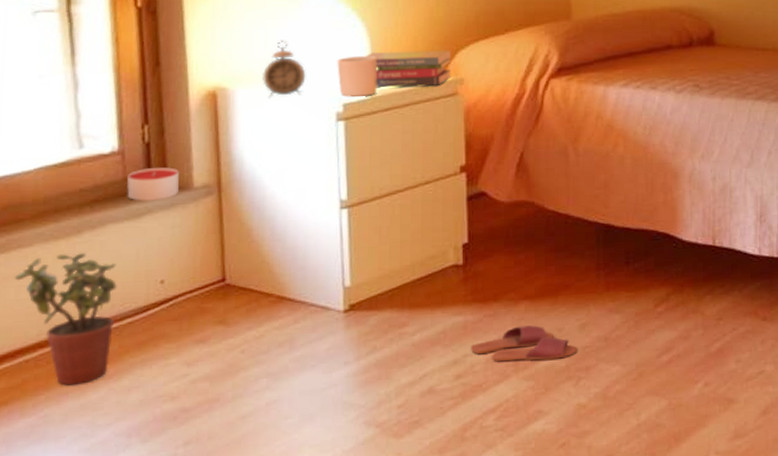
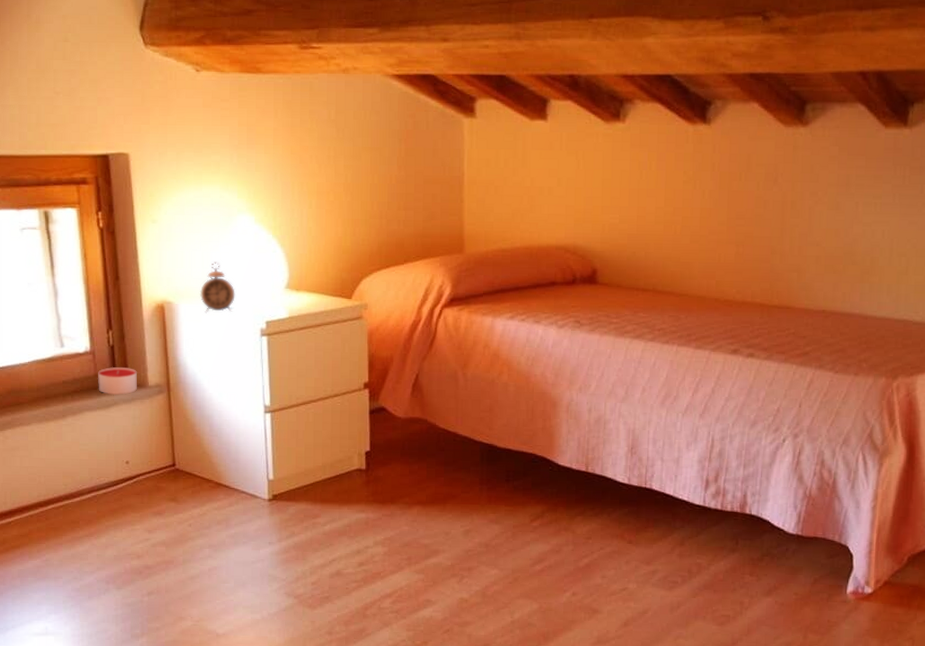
potted plant: present [14,252,117,386] -> none [19,433,94,538]
mug: present [337,55,378,98] -> none [261,278,295,316]
books: present [366,50,452,87] -> none [285,276,357,309]
slippers: present [471,325,578,362] -> none [372,527,462,558]

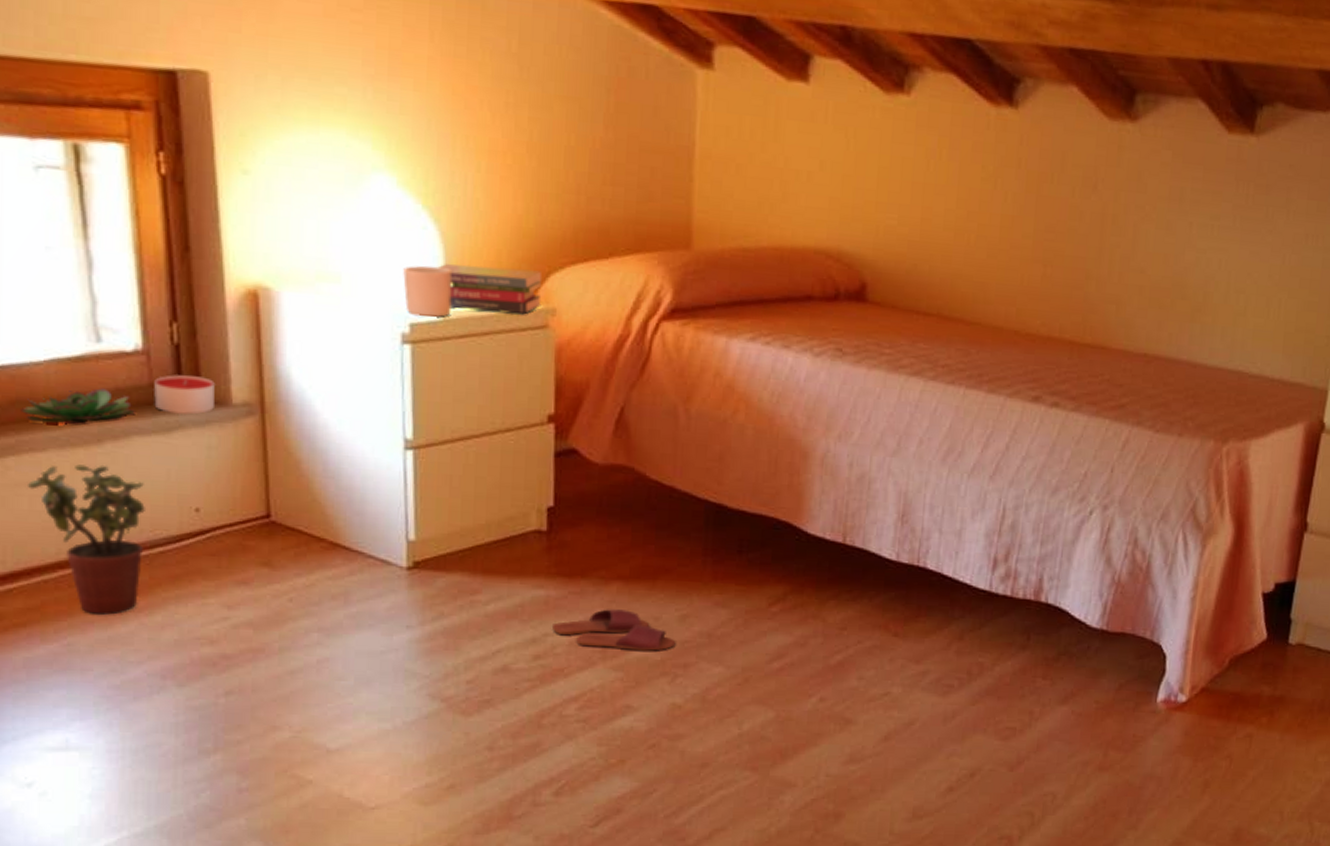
succulent plant: none [14,379,87,406] -> present [20,388,137,426]
potted plant: none [19,433,94,538] -> present [26,464,145,614]
alarm clock: present [199,262,235,313] -> none [312,235,366,307]
mug: none [261,278,295,316] -> present [403,265,453,318]
books: none [285,276,357,309] -> present [439,264,543,314]
slippers: none [372,527,462,558] -> present [553,609,676,651]

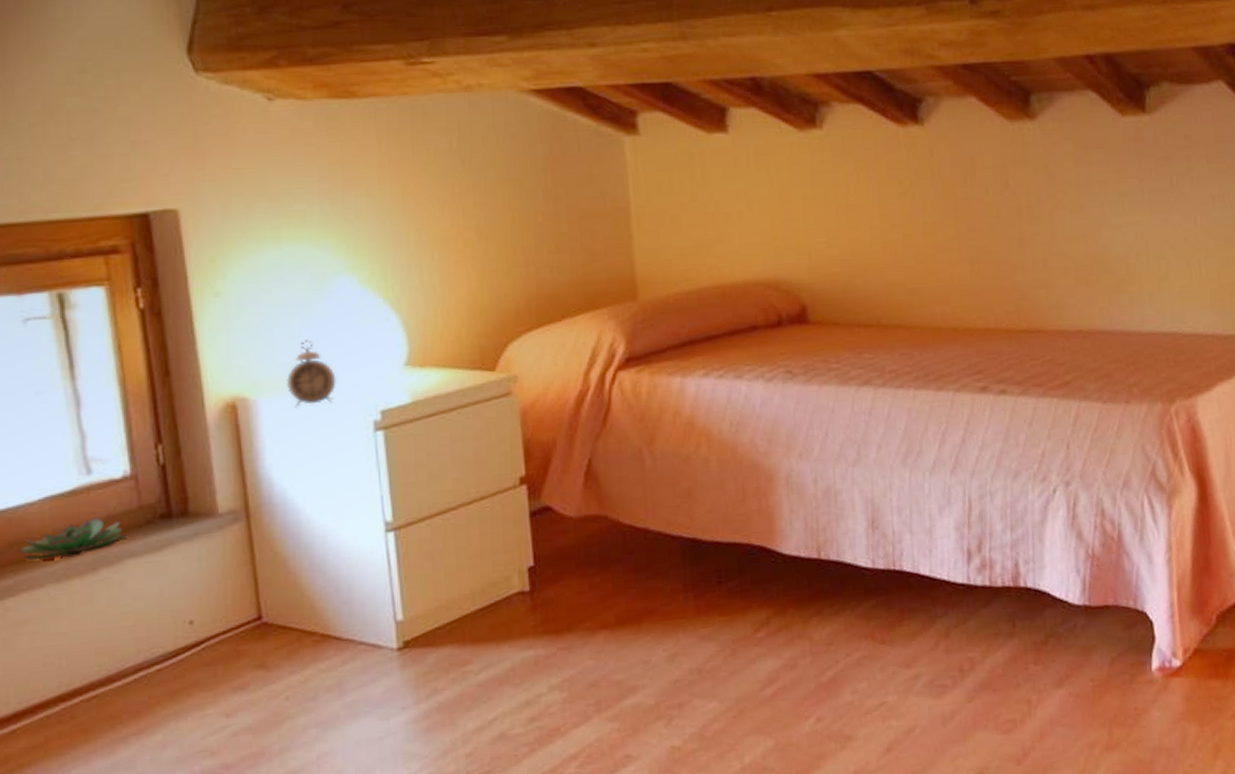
potted plant: present [26,464,145,614] -> none [26,591,142,743]
candle: present [154,374,216,415] -> none [143,492,203,532]
alarm clock: none [312,235,366,307] -> present [286,339,336,408]
mug: present [403,265,453,318] -> none [370,353,419,403]
books: present [439,264,543,314] -> none [403,342,503,389]
slippers: present [553,609,676,651] -> none [545,658,668,701]

